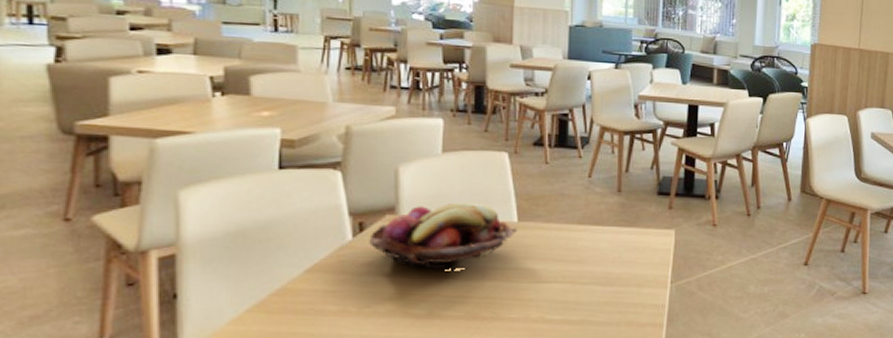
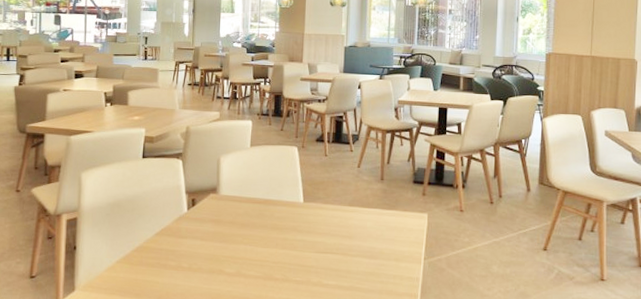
fruit basket: present [369,202,518,270] -> none [198,185,303,238]

